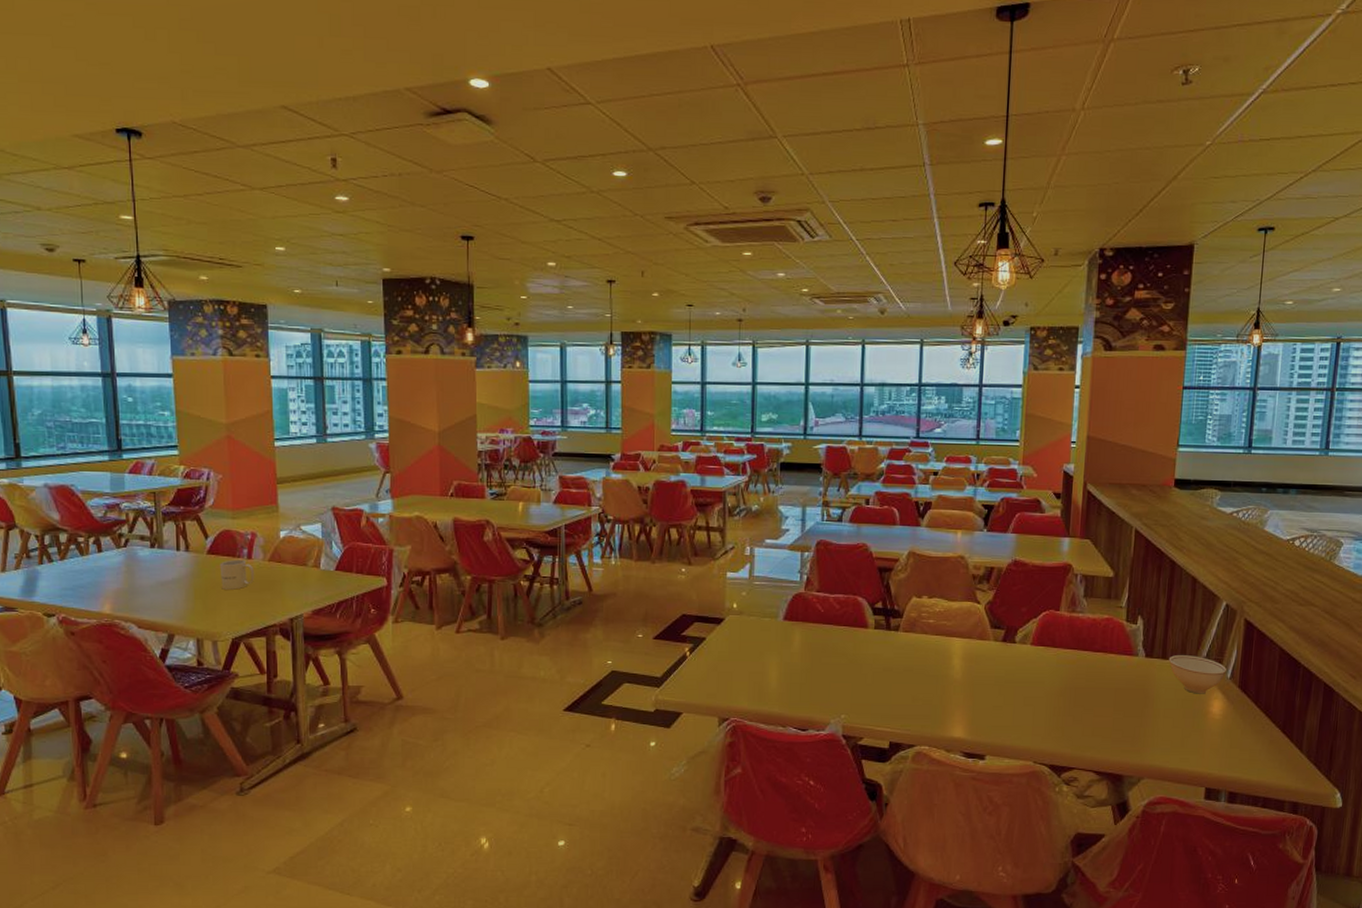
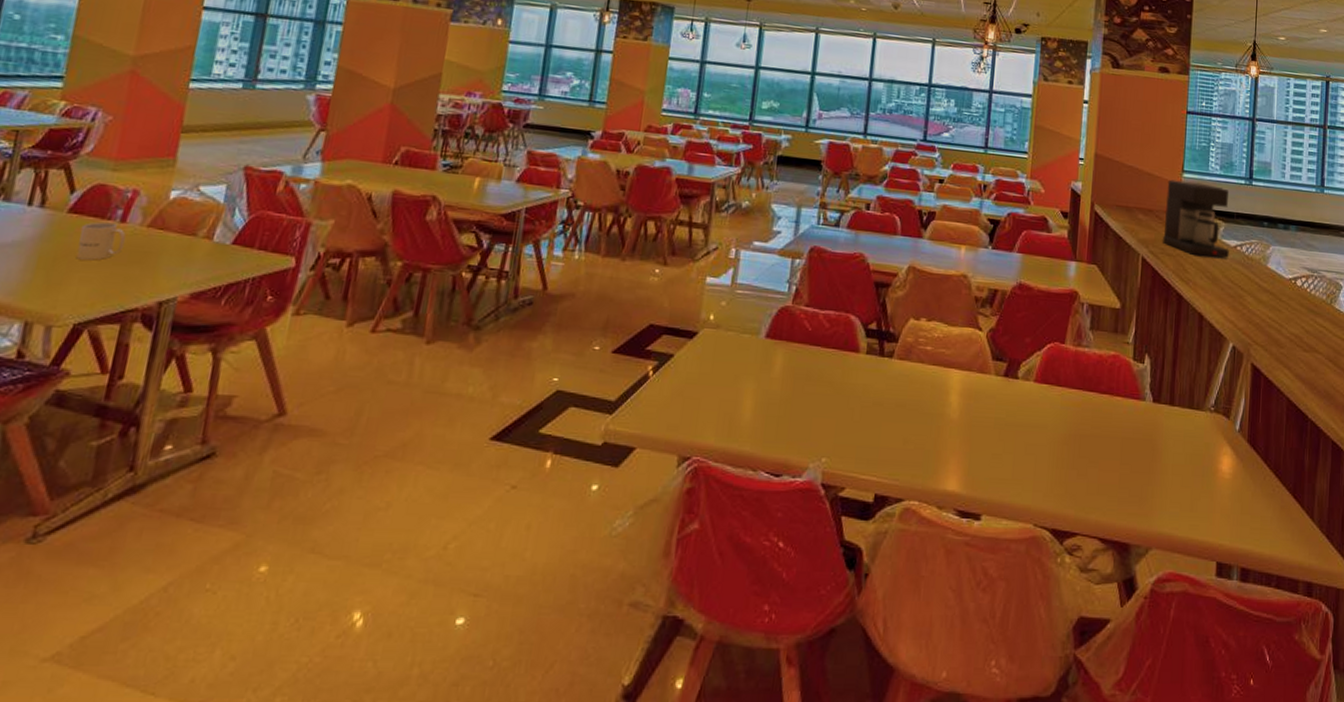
coffee maker: none [1156,454,1226,525] -> present [1163,179,1229,258]
bowl: present [1168,655,1226,694] -> none [1176,401,1235,449]

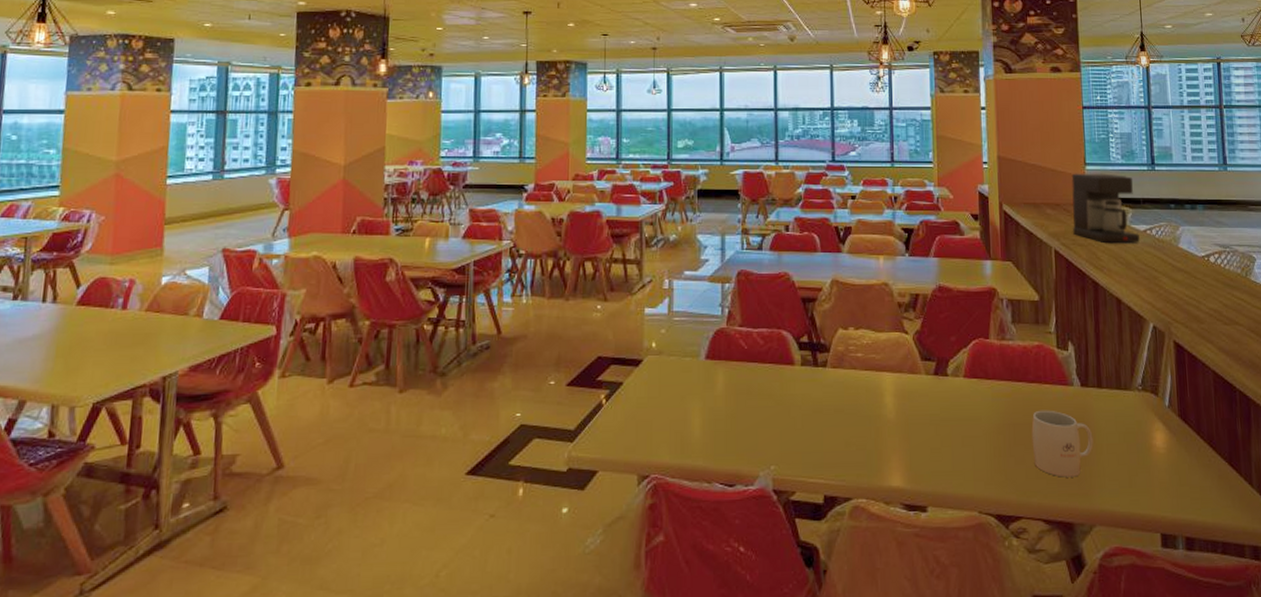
mug: present [75,221,126,261] -> none [88,310,129,346]
mug: none [1096,423,1160,496] -> present [1031,410,1094,478]

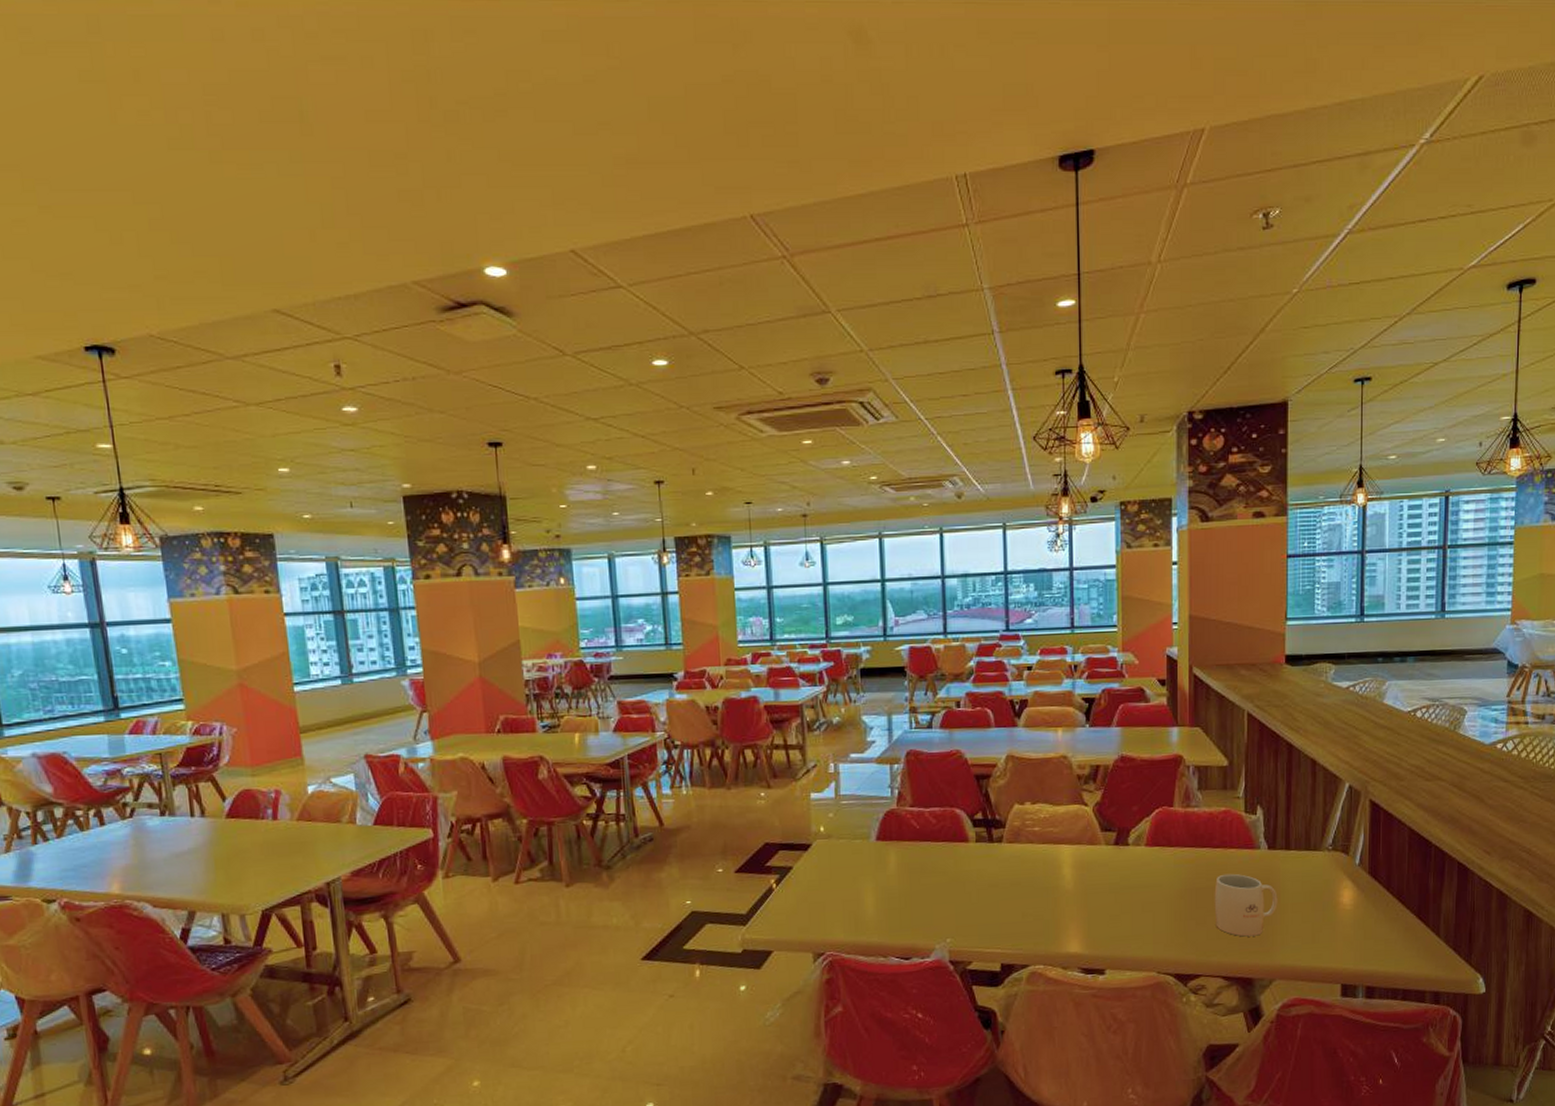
coffee maker: present [1071,173,1140,244] -> none [1269,628,1341,704]

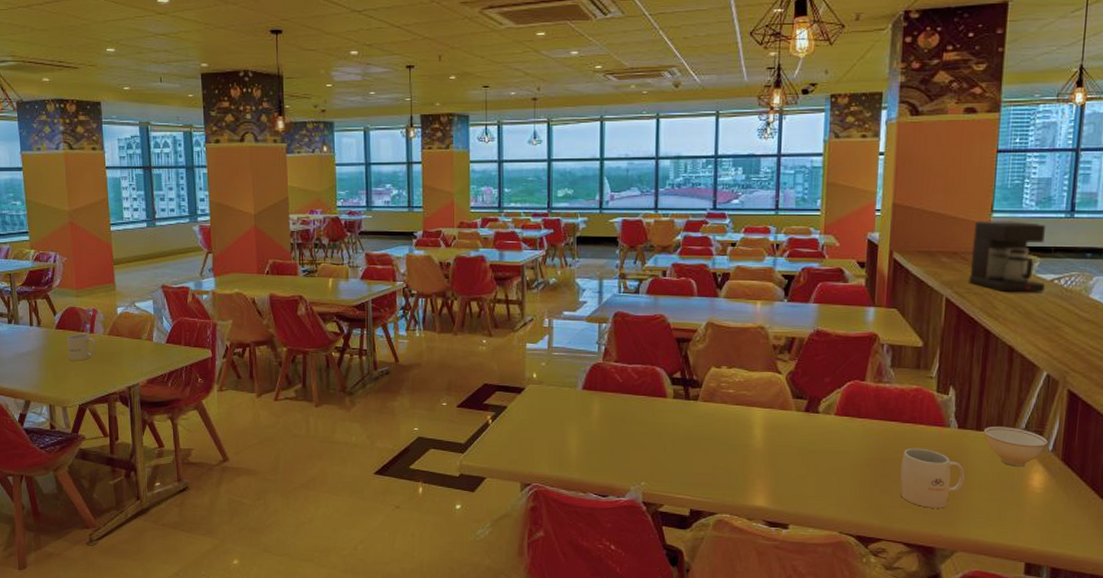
mug: none [241,821,283,857] -> present [66,334,97,361]
coffee maker: none [1269,628,1341,704] -> present [969,221,1045,293]
bowl: none [1292,843,1354,885] -> present [983,427,1048,467]

